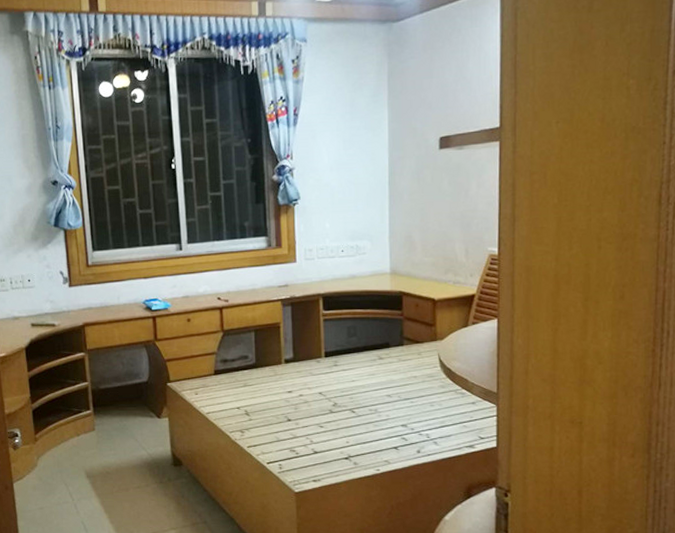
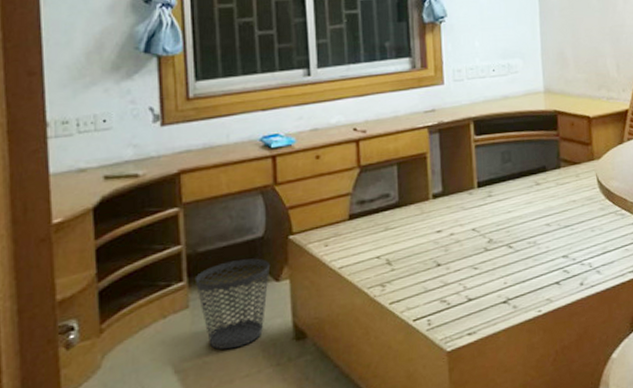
wastebasket: none [98,398,154,466] -> present [194,258,271,350]

